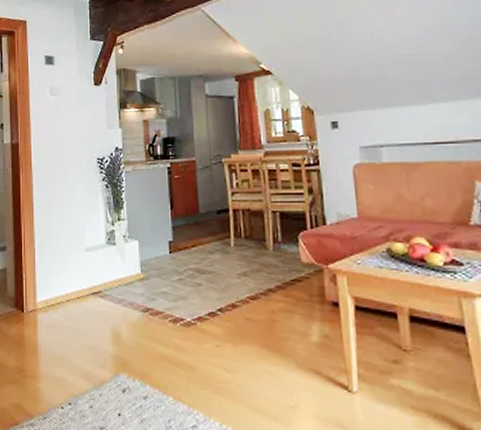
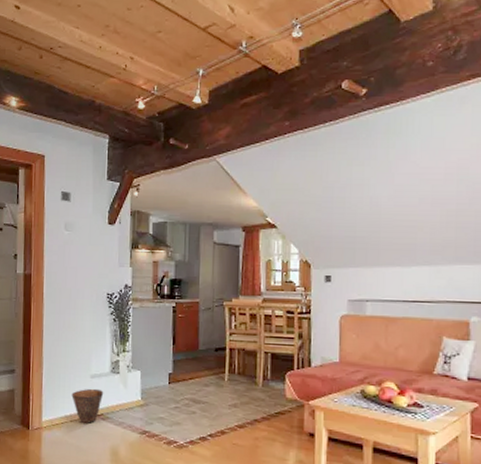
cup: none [66,263,101,302] -> present [71,388,104,424]

